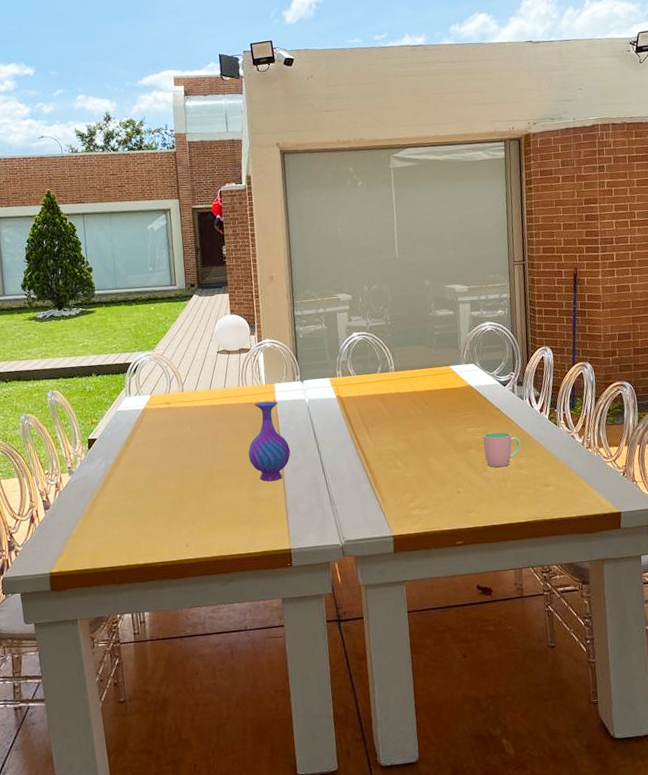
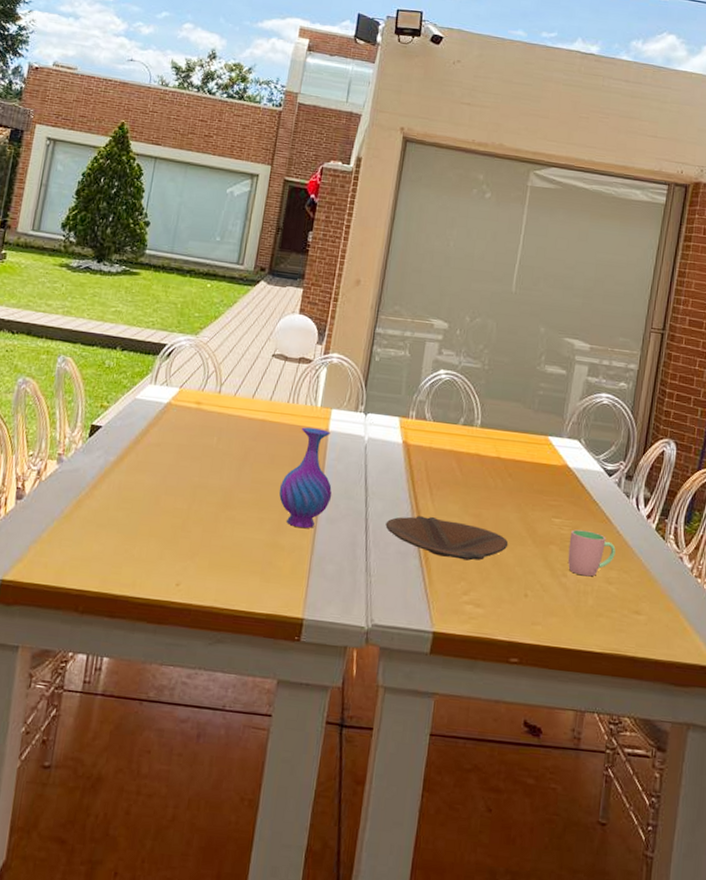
serving platter: none [337,448,437,478] -> present [385,516,509,561]

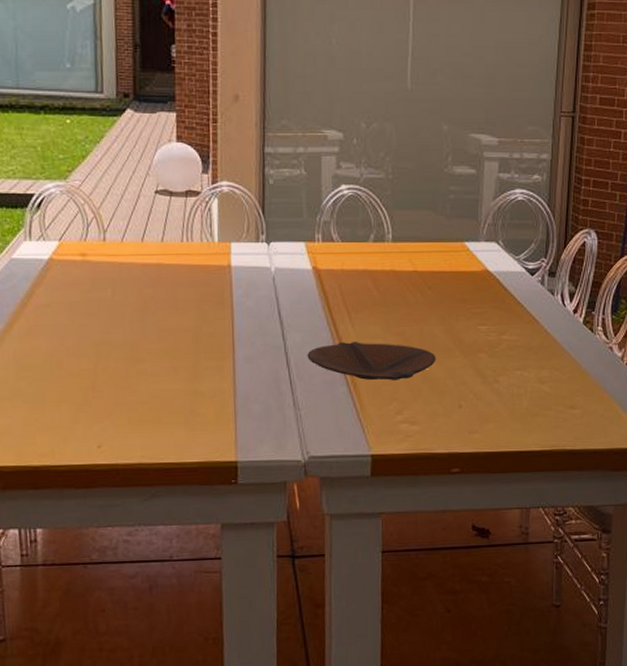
vase: present [279,427,332,529] -> none [188,266,246,372]
cup: present [567,529,616,577] -> none [498,334,545,379]

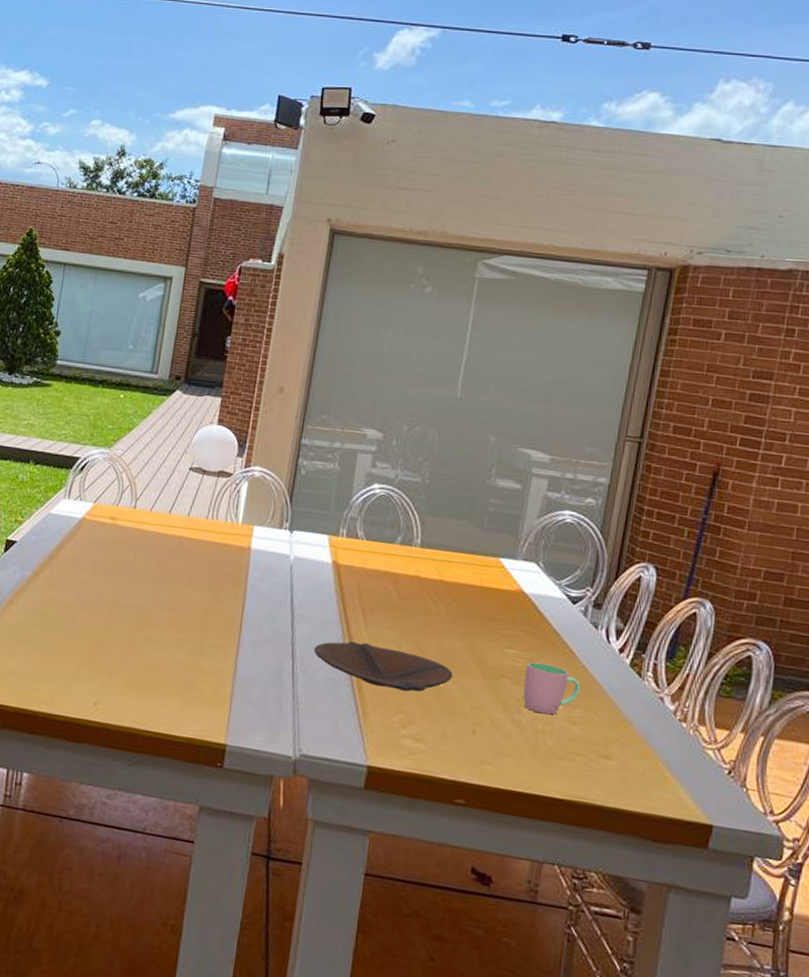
cup: none [498,334,545,379] -> present [523,662,581,715]

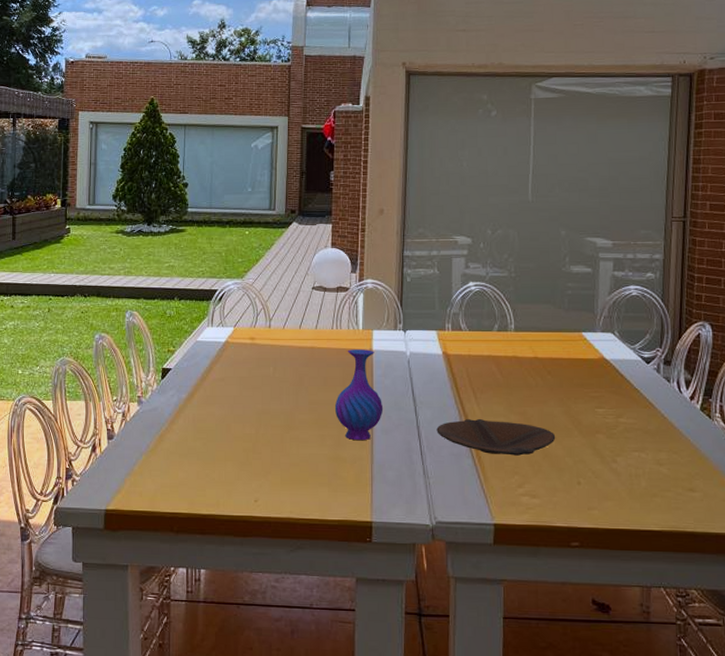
vase: none [198,544,256,651] -> present [334,350,384,441]
cup: present [523,662,581,715] -> none [615,417,663,460]

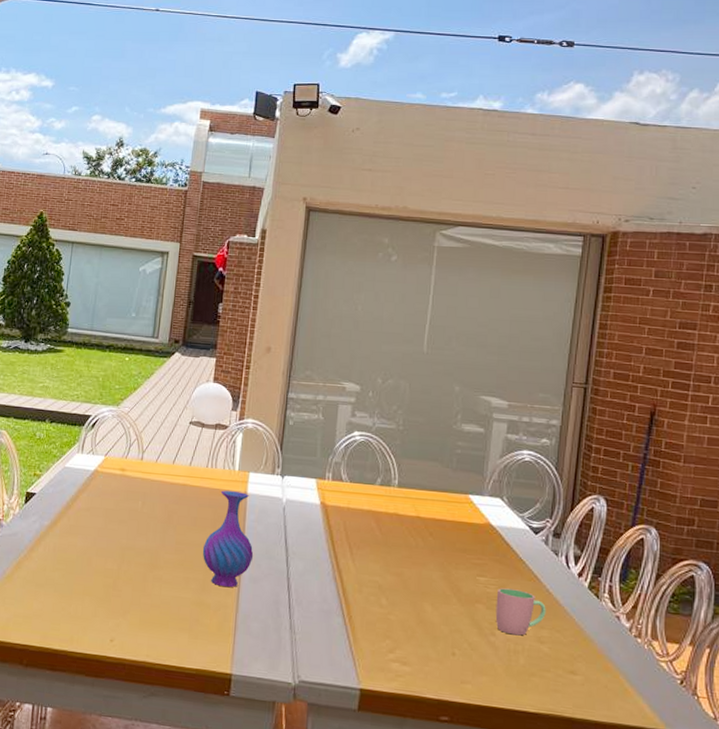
serving platter: present [436,419,556,456] -> none [307,575,433,619]
cup: none [615,417,663,460] -> present [495,588,546,636]

